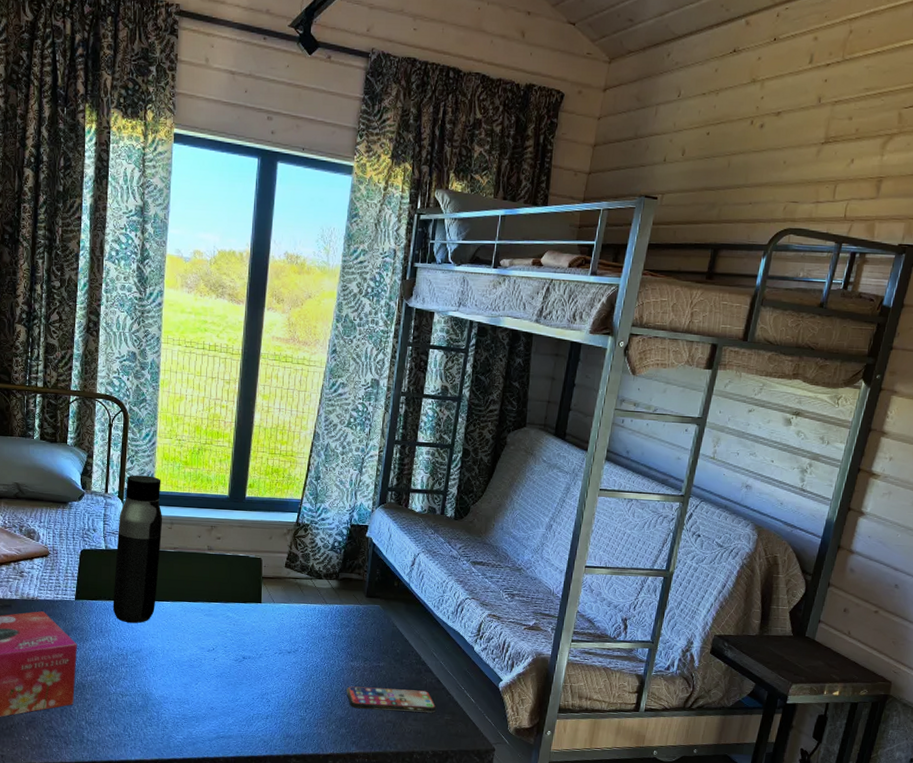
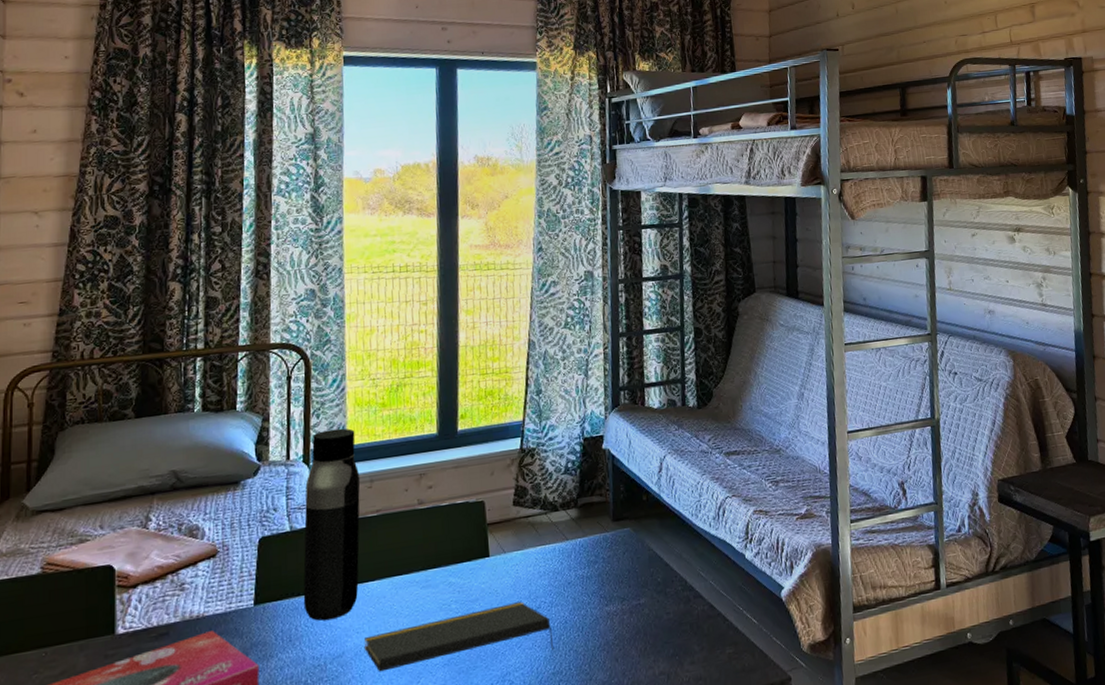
notepad: none [157,642,305,685] -> present [364,602,555,672]
smartphone: present [346,686,437,713] -> none [605,622,715,667]

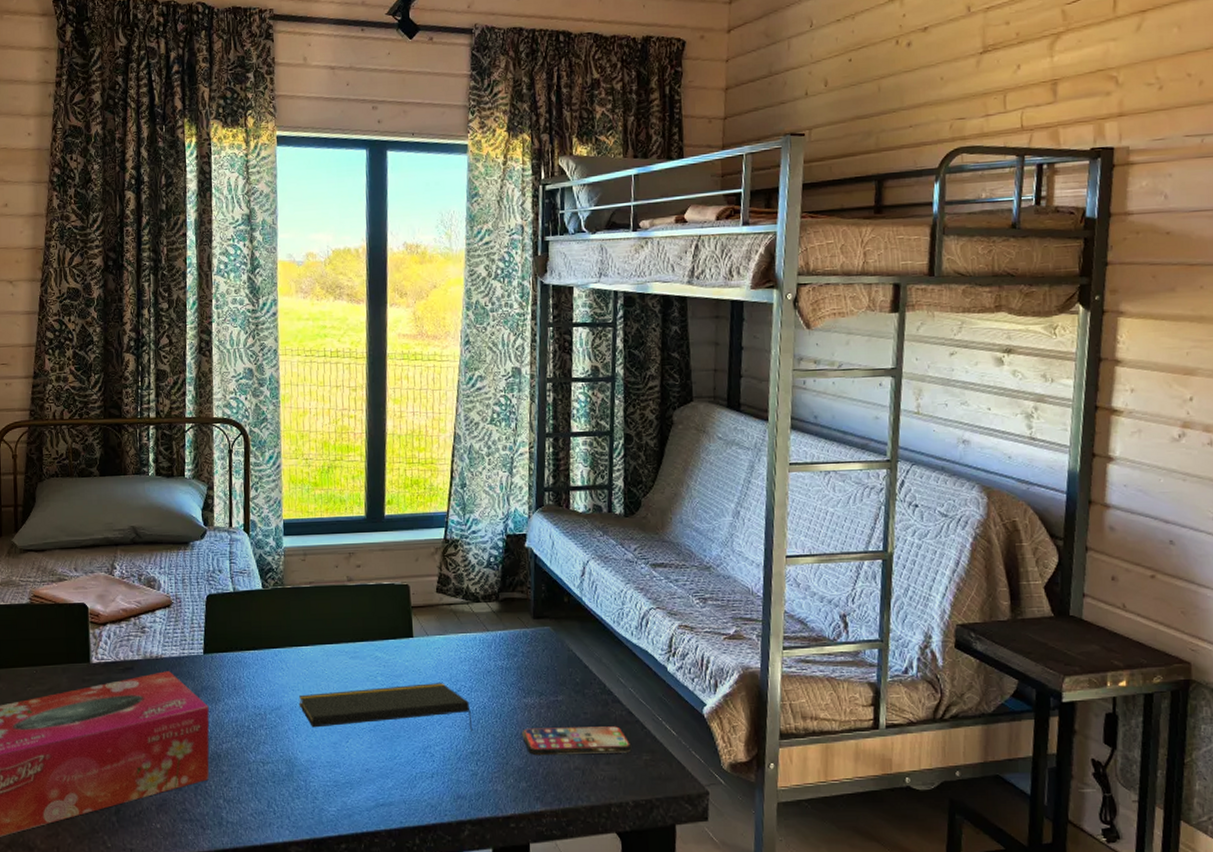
water bottle: present [303,428,361,621] -> none [245,503,295,675]
smartphone: none [605,622,715,667] -> present [522,726,632,756]

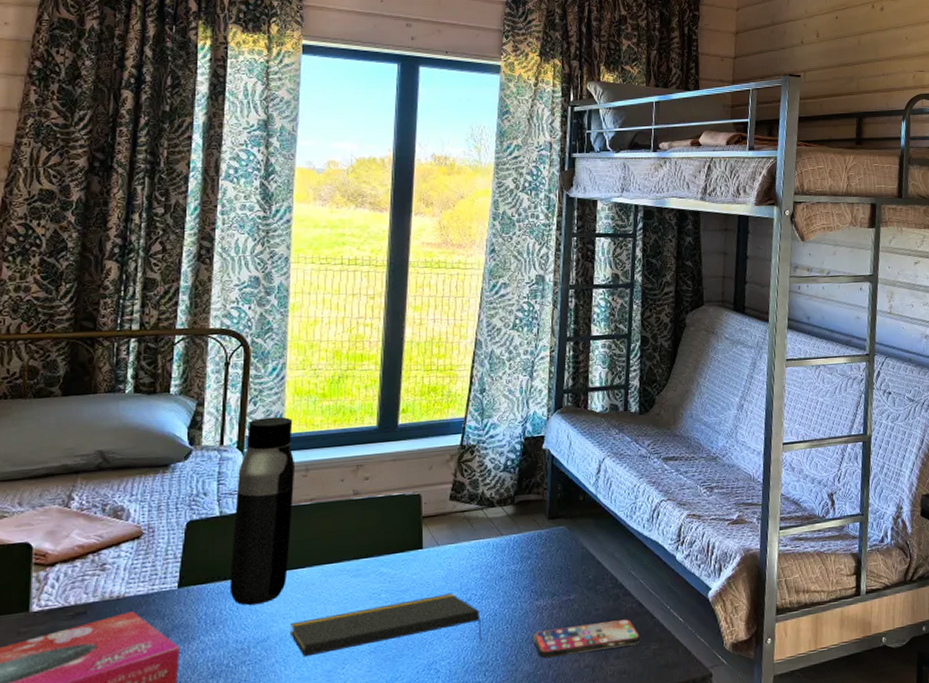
water bottle: none [245,503,295,675] -> present [229,416,296,605]

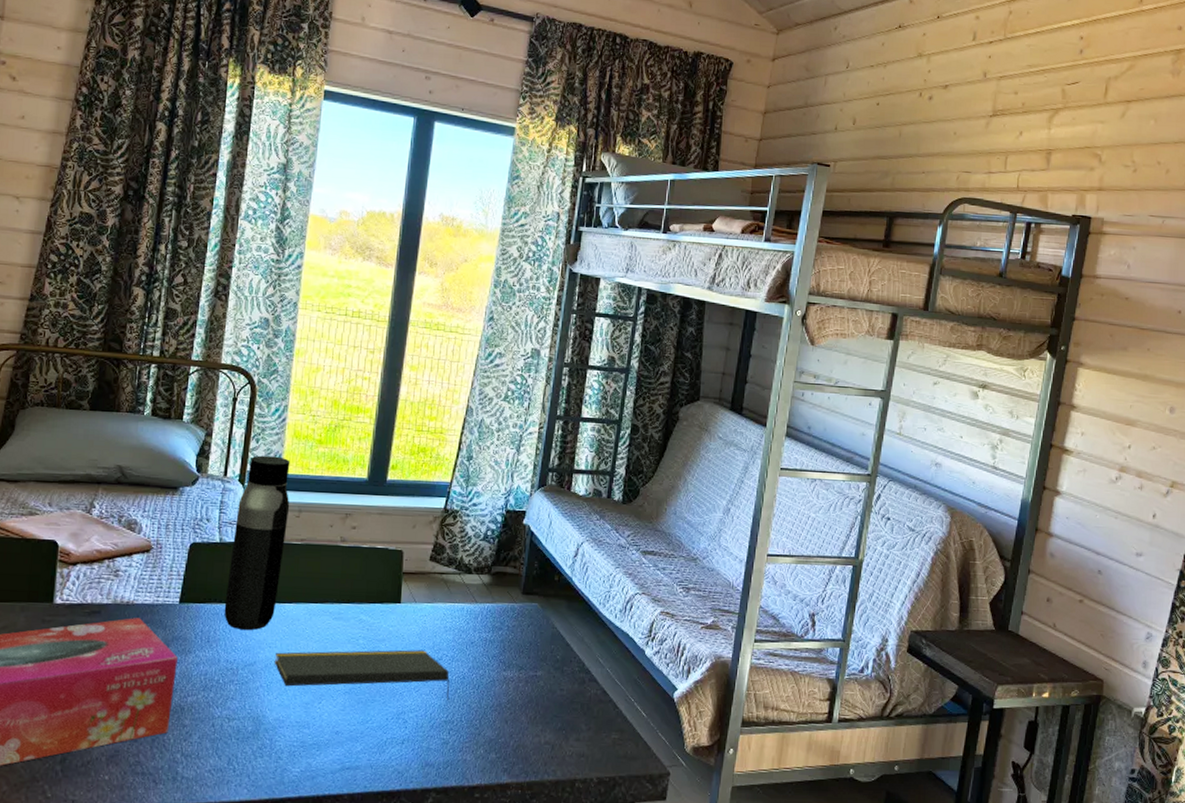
smartphone: present [533,619,641,659] -> none [497,701,603,731]

